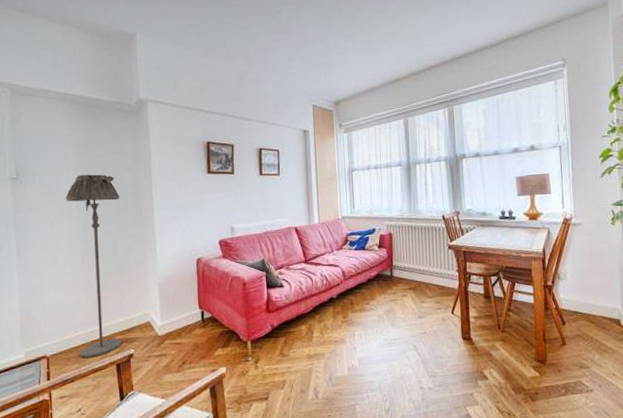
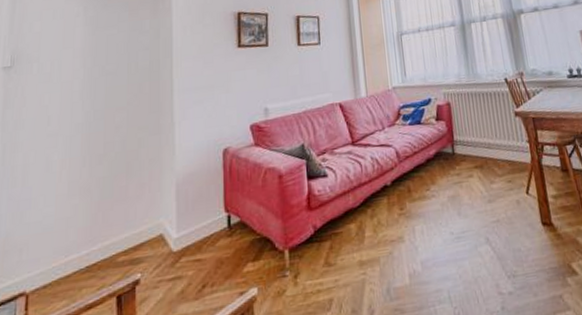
floor lamp: present [65,174,122,358] -> none [67,56,134,291]

